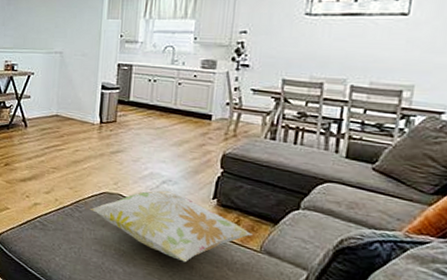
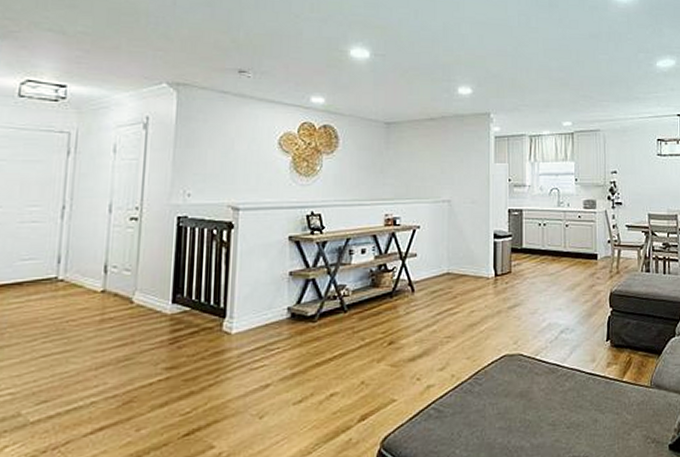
decorative pillow: present [89,190,252,263] -> none [490,341,643,417]

